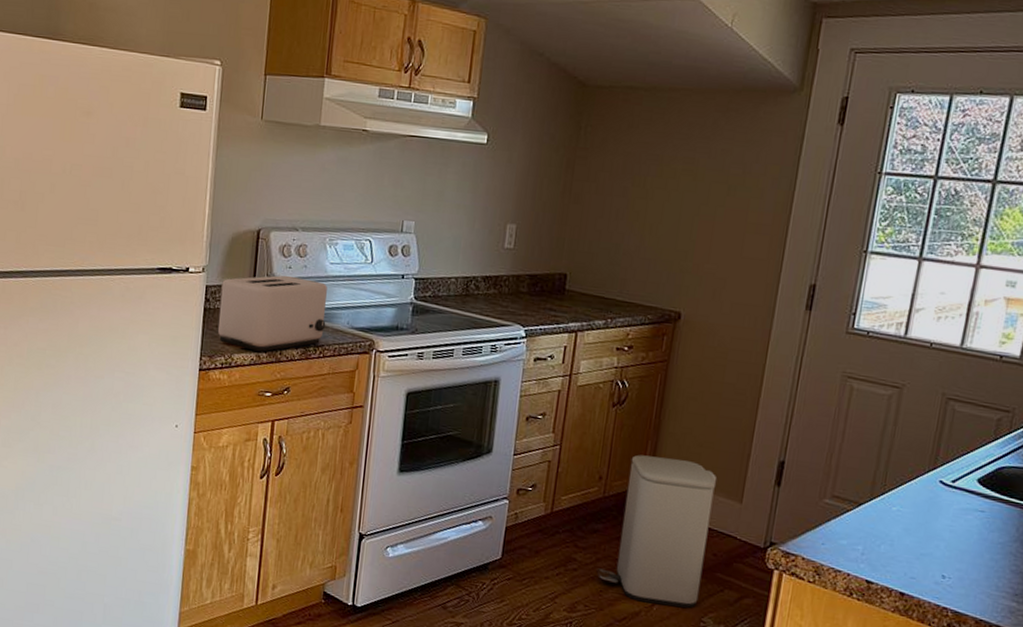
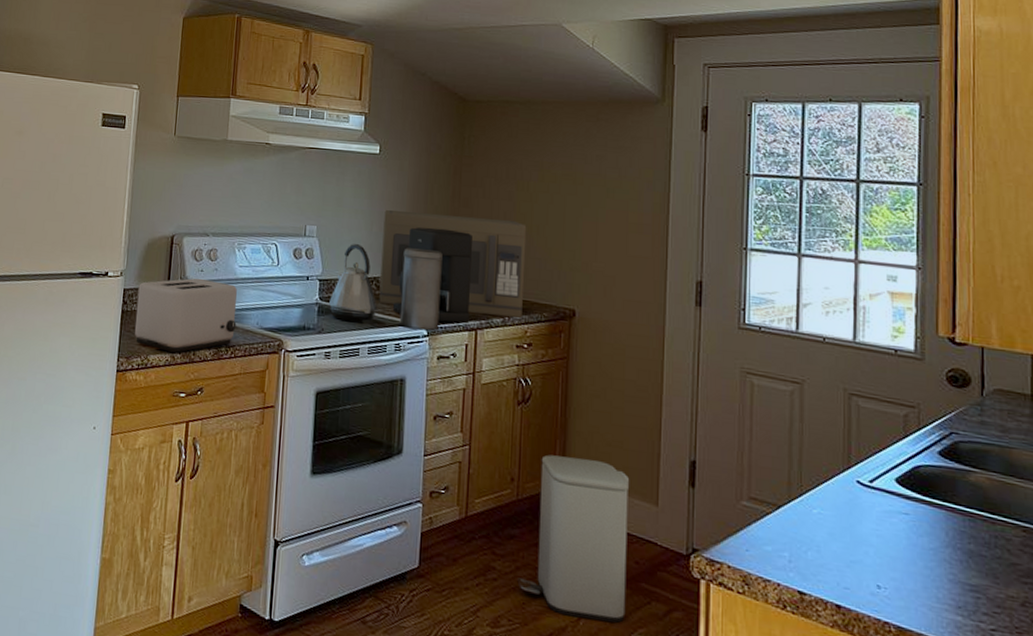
kettle: none [424,241,475,324] -> present [329,244,377,323]
microwave: none [477,204,639,320] -> present [379,209,527,318]
coffee maker: none [491,224,581,325] -> present [393,227,473,323]
canister: none [497,246,549,333] -> present [399,248,444,331]

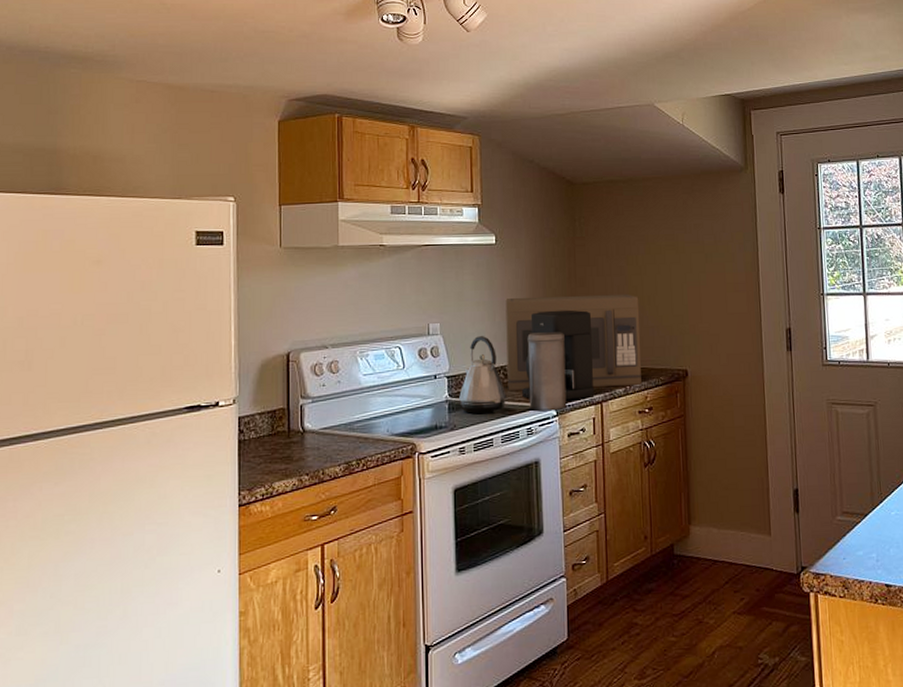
toaster: present [134,278,237,353] -> none [254,393,366,476]
pedal bin: present [517,454,630,623] -> none [658,505,752,653]

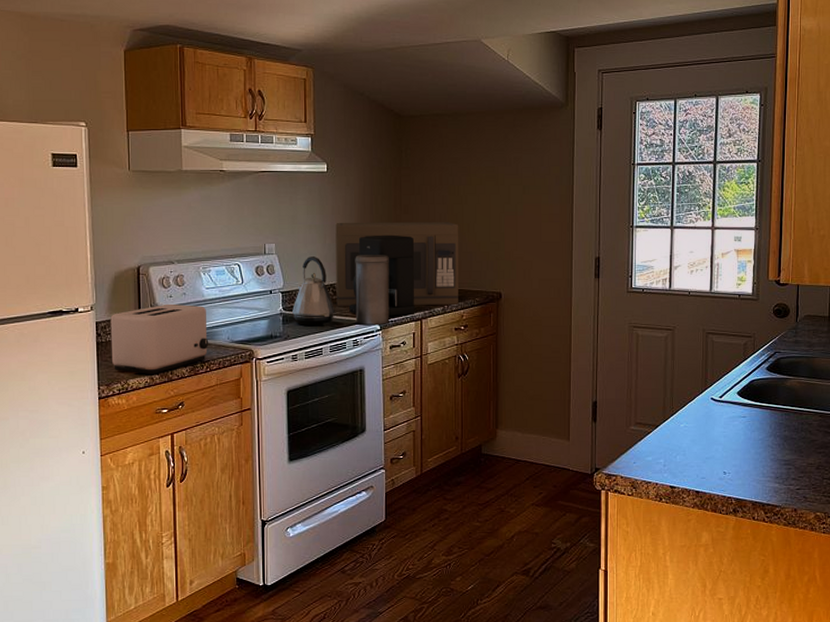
toaster: none [254,393,366,476] -> present [110,303,209,374]

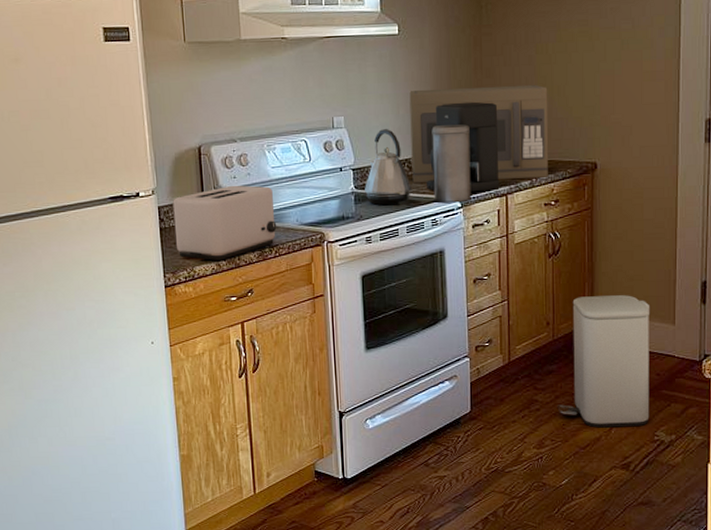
pedal bin: none [464,413,548,536] -> present [557,295,650,428]

